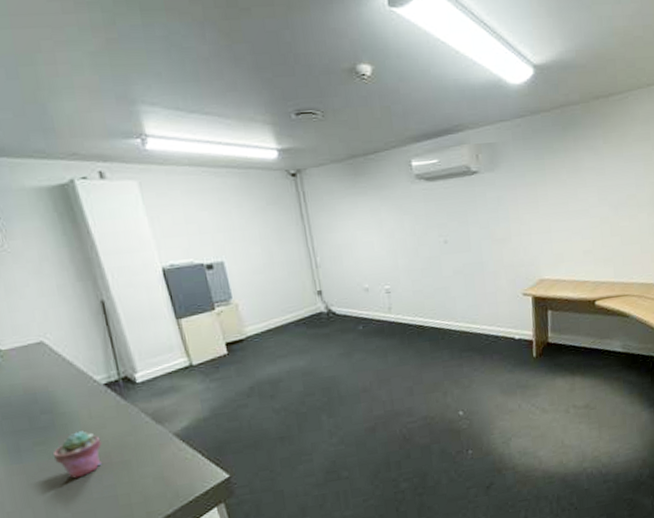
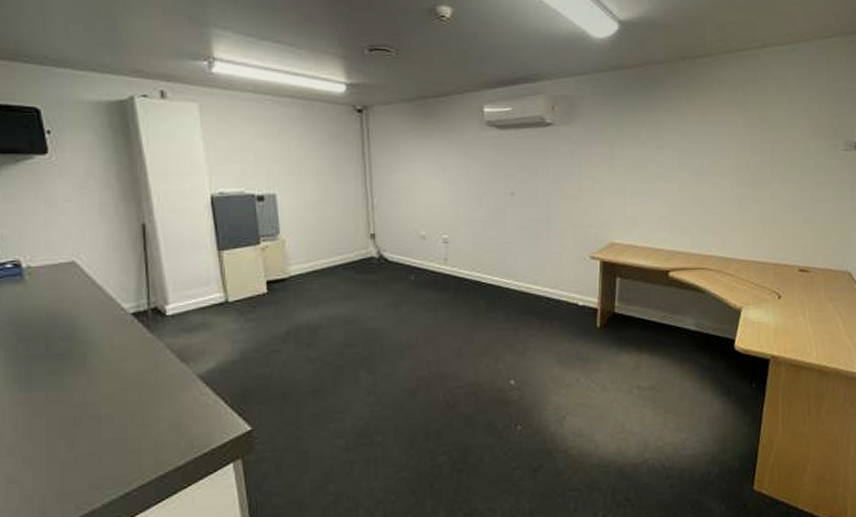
potted succulent: present [52,431,102,479] -> none [65,362,119,415]

